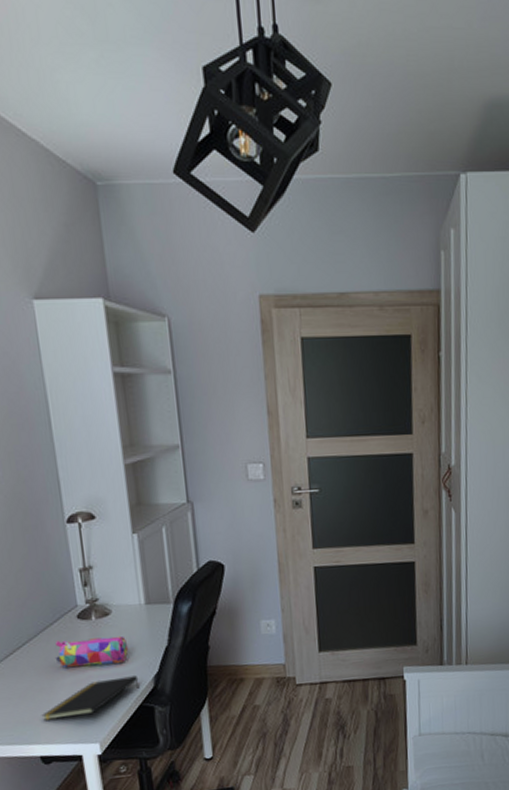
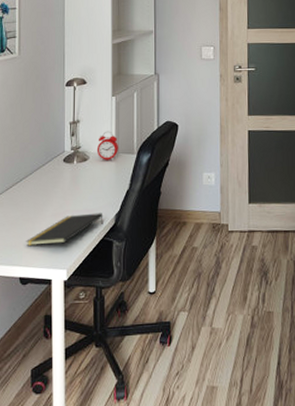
pencil case: present [55,635,129,667] -> none [42,178,99,202]
alarm clock: none [119,577,150,614] -> present [96,131,119,161]

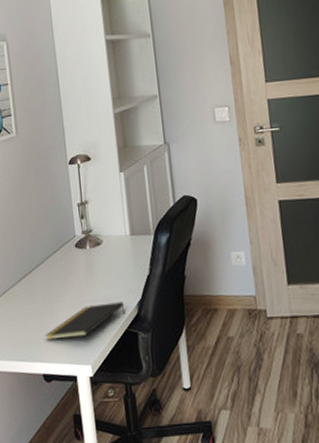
alarm clock: present [96,131,119,161] -> none [109,210,134,244]

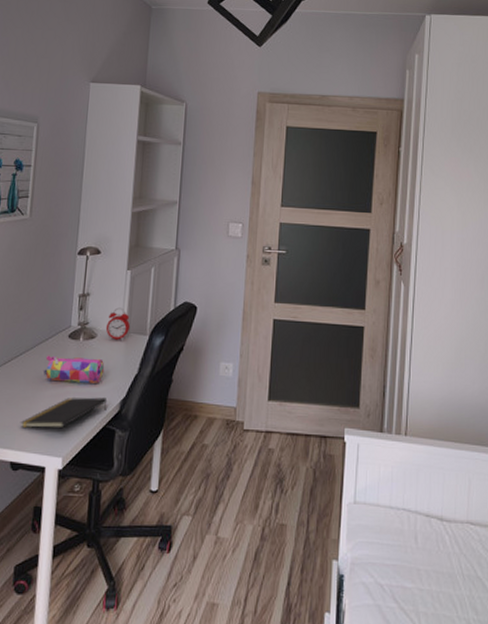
pencil case: none [57,264,117,292] -> present [43,355,105,383]
alarm clock: none [109,210,134,244] -> present [105,307,131,341]

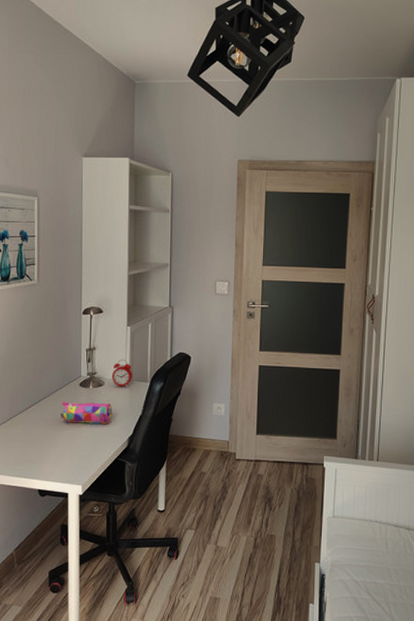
notepad: present [20,397,108,428] -> none [44,435,117,462]

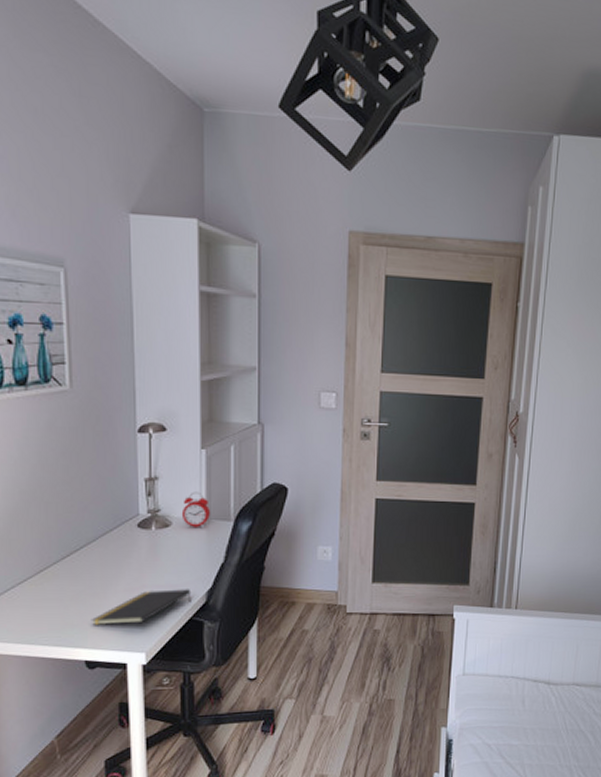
notepad: none [44,435,117,462] -> present [91,589,192,625]
pencil case: present [60,401,113,424] -> none [111,547,185,575]

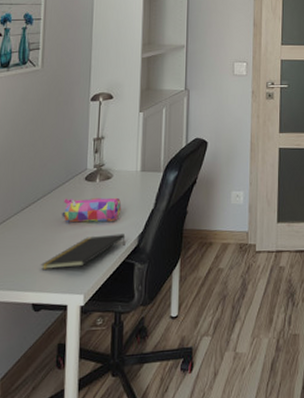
pencil case: none [111,547,185,575] -> present [61,197,122,223]
alarm clock: present [181,491,211,529] -> none [121,148,145,179]

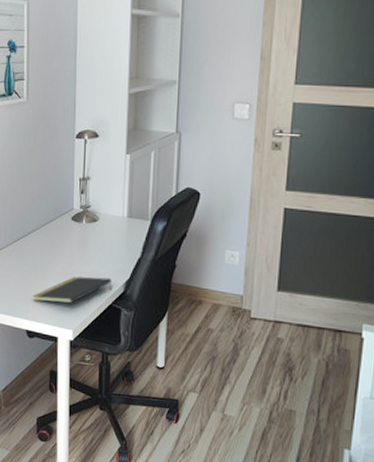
pencil case: present [61,197,122,223] -> none [49,236,108,265]

